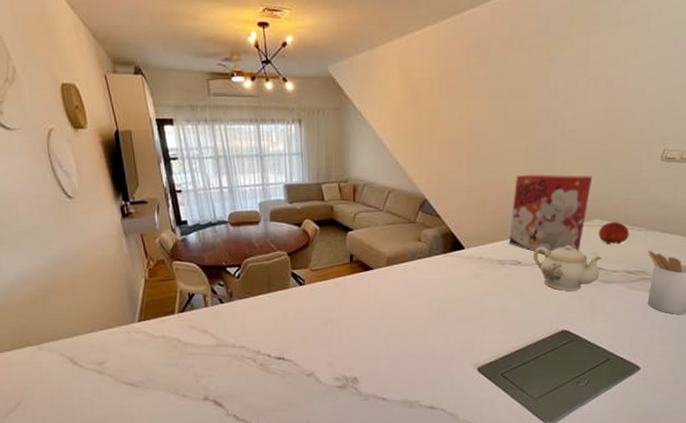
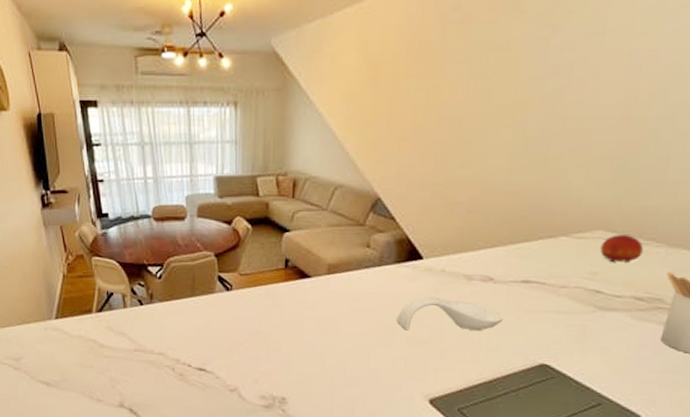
spoon rest: none [447,280,531,310] -> present [397,297,504,331]
cereal box: present [509,174,593,253] -> none [480,171,599,269]
teapot: present [532,246,602,291] -> none [509,261,603,317]

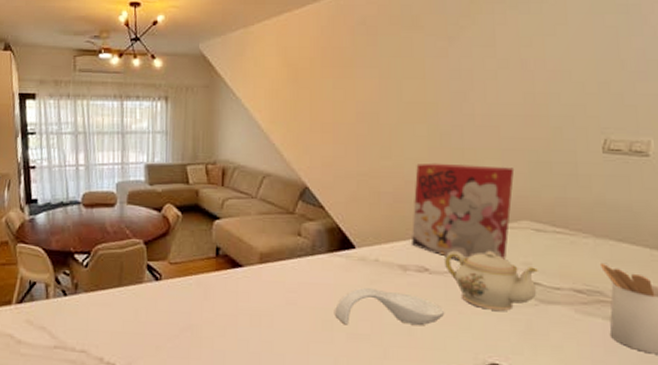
cereal box: none [480,171,599,269] -> present [412,163,515,260]
teapot: none [509,261,603,317] -> present [444,251,538,311]
fruit: present [600,234,644,262] -> none [529,225,572,253]

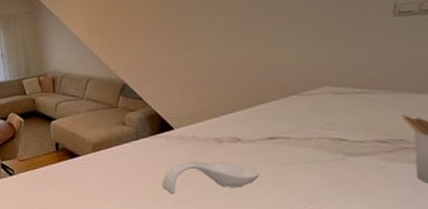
cereal box: present [412,163,515,260] -> none [219,42,311,128]
teapot: present [444,251,538,311] -> none [254,117,343,167]

